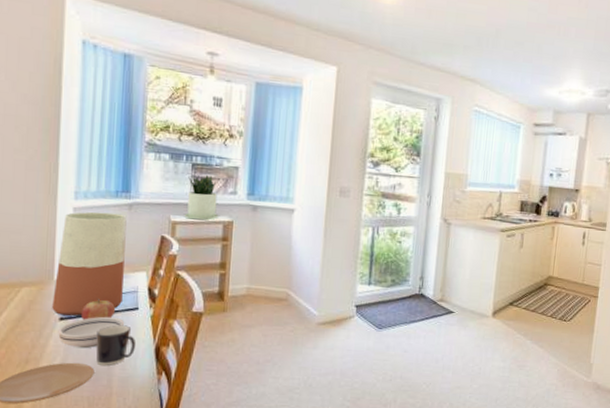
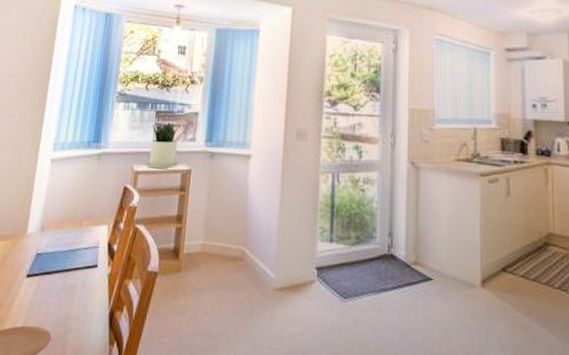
vase: present [52,211,127,316] -> none [22,162,96,273]
bowl: present [58,316,124,349] -> none [23,274,83,310]
fruit: present [80,297,115,320] -> none [45,253,77,278]
mug: present [96,325,135,365] -> none [54,284,92,331]

